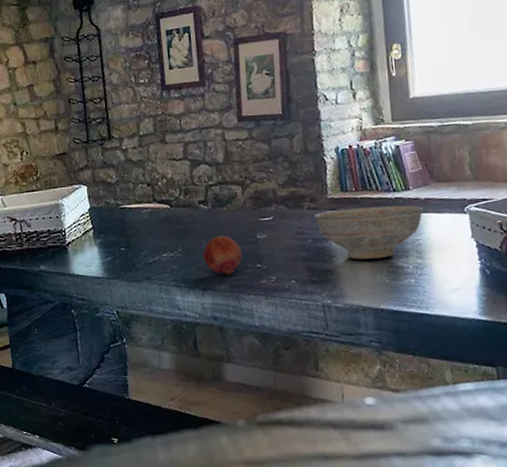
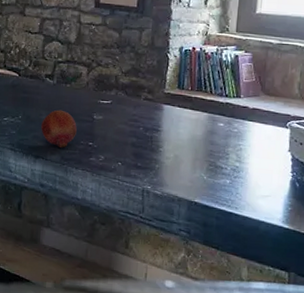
decorative bowl: present [314,205,424,260] -> none [149,104,250,156]

